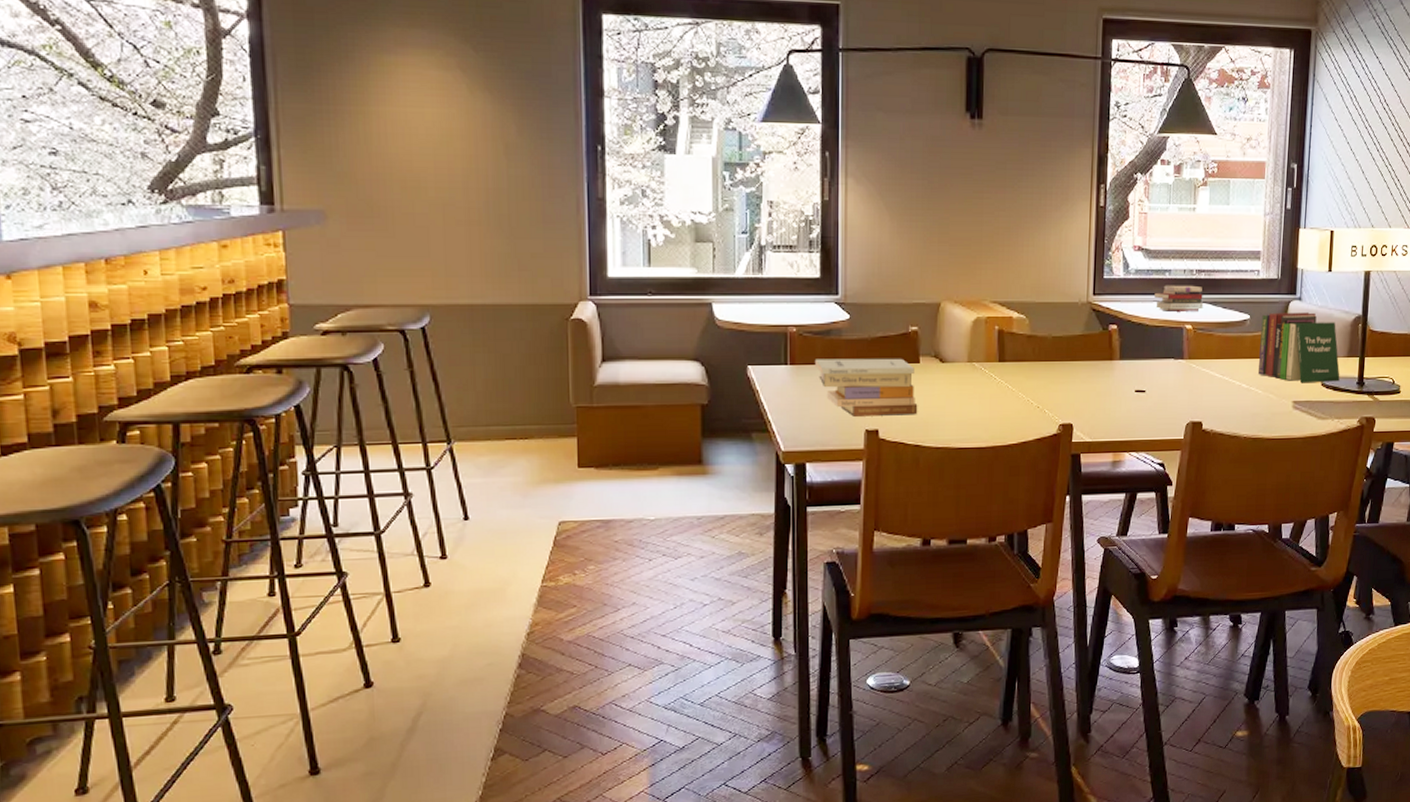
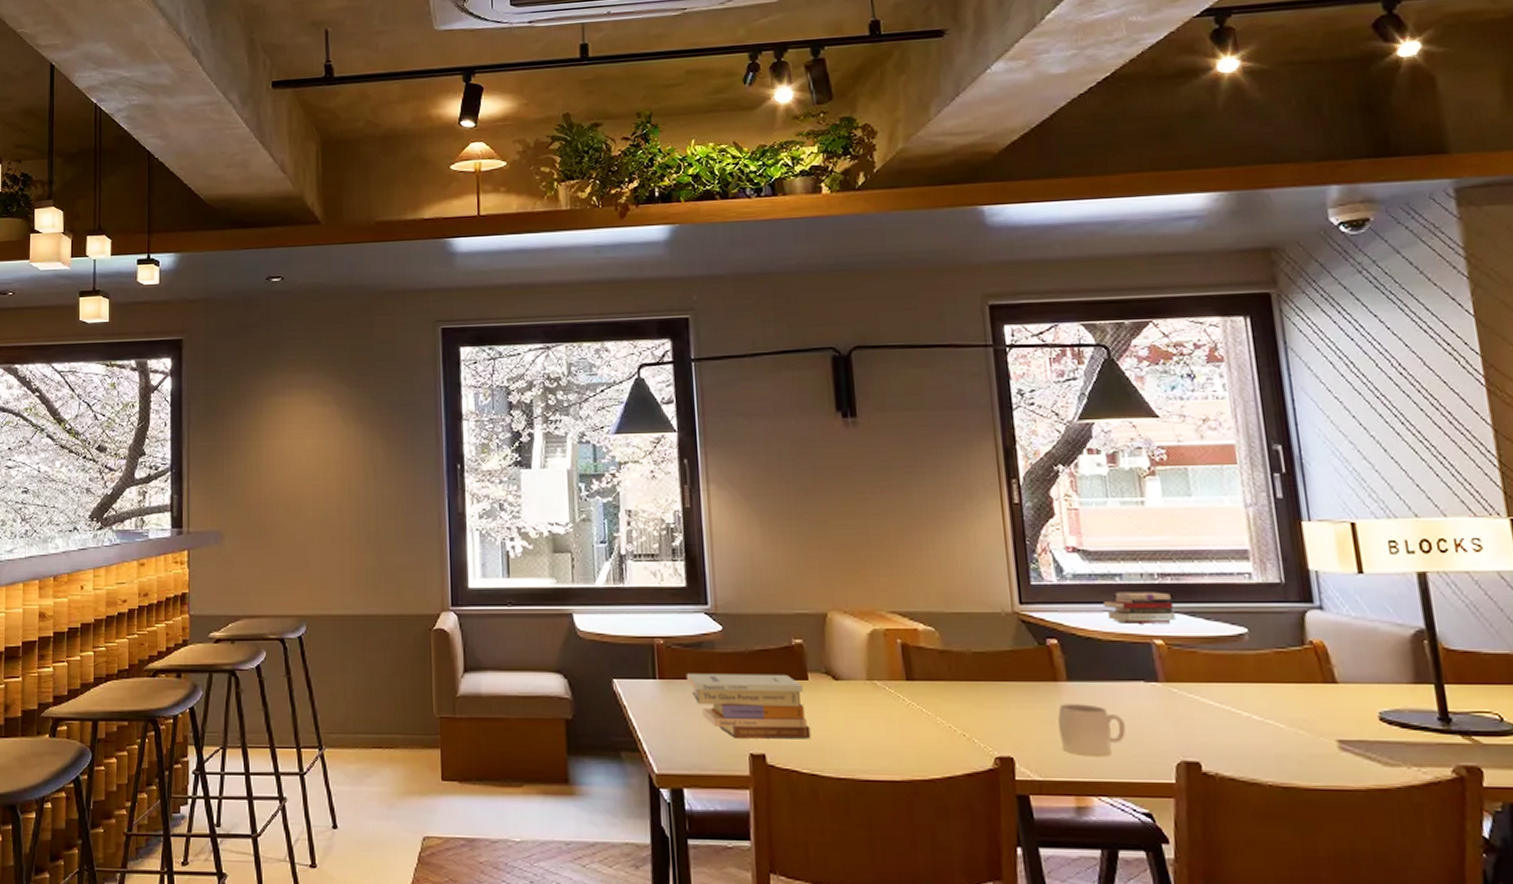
mug: none [1108,378,1156,421] -> present [1057,704,1126,757]
books: present [1258,312,1340,384] -> none [1266,625,1409,717]

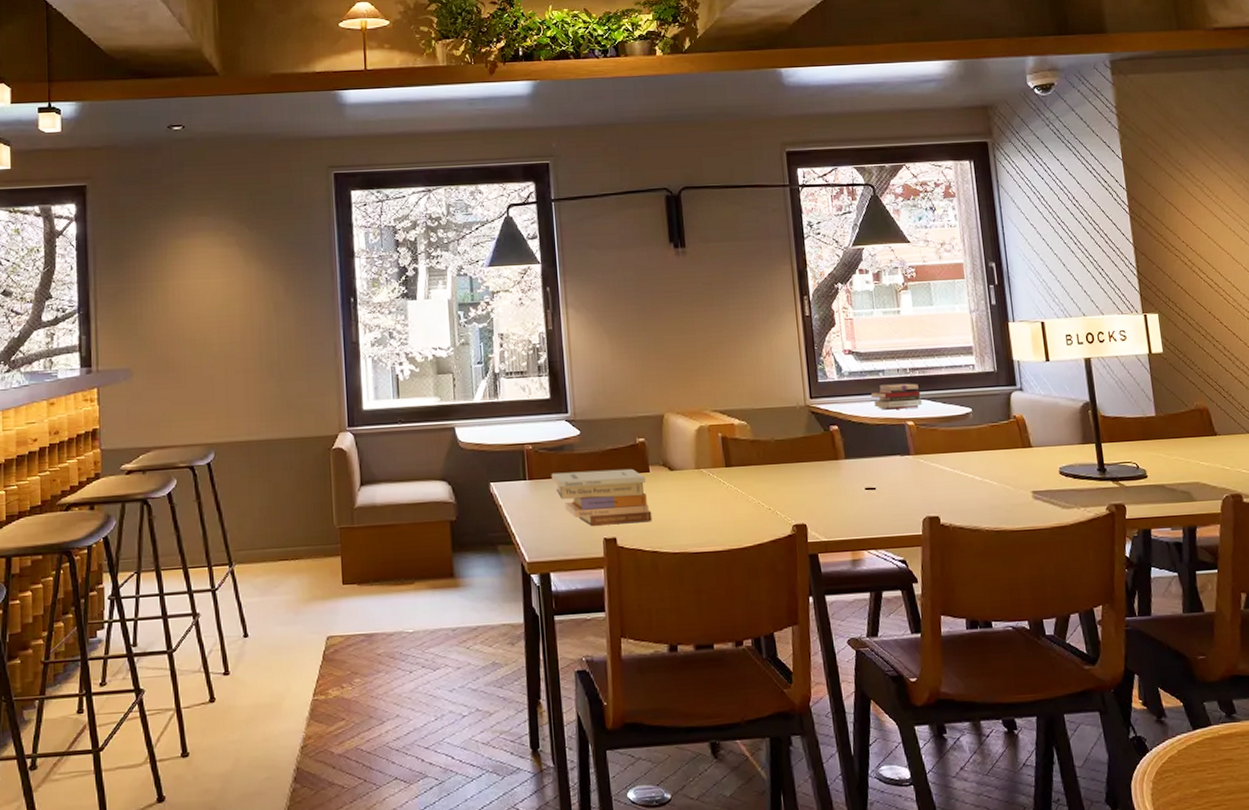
mug: present [1057,704,1126,757] -> none [838,476,888,519]

